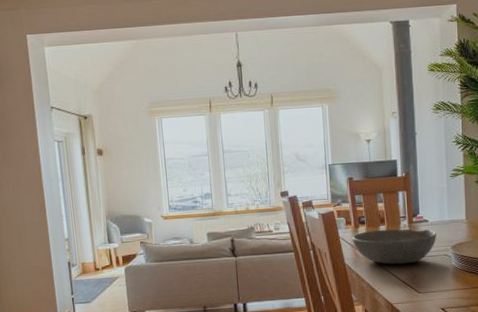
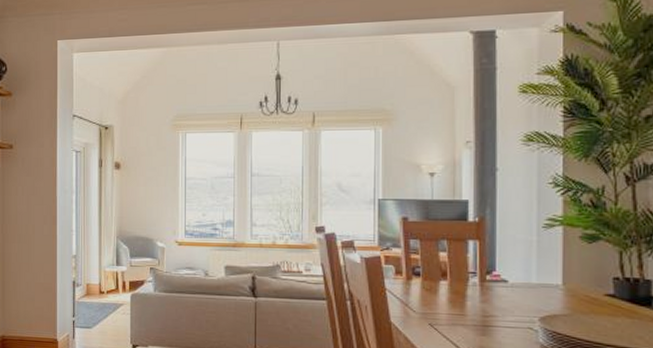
bowl: present [352,228,436,265] -> none [402,285,518,333]

